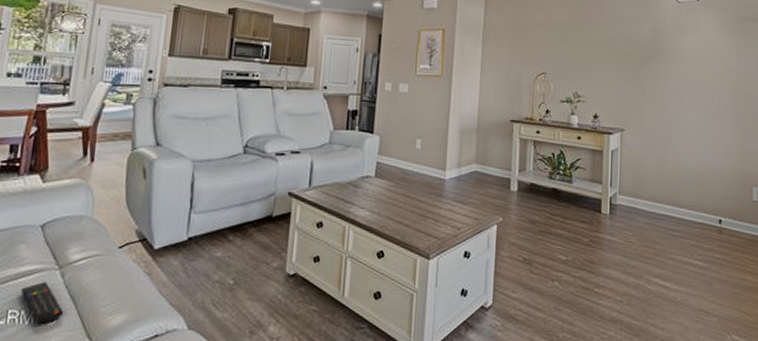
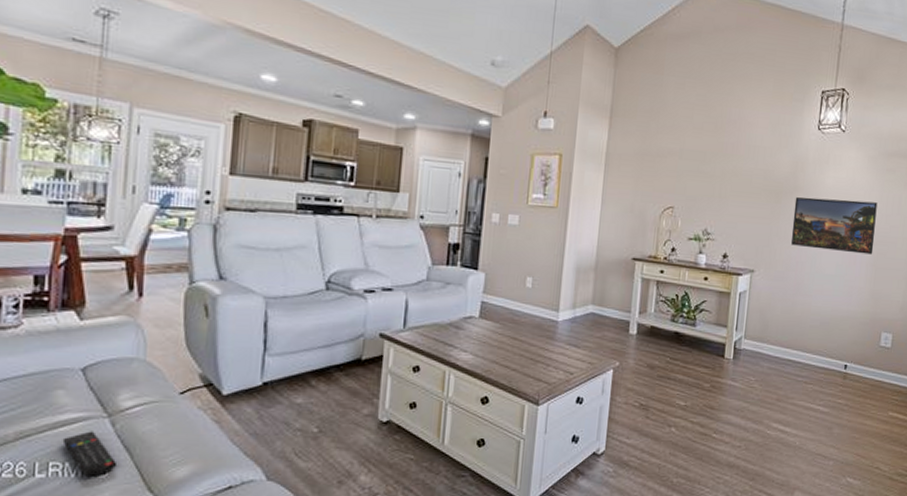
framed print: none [656,60,737,112] -> present [790,197,878,255]

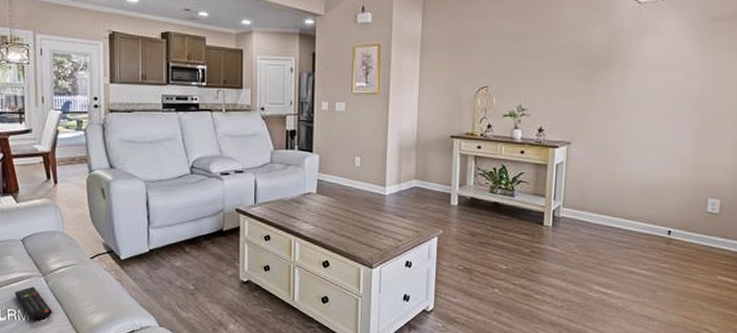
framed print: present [790,197,878,255] -> none [607,68,702,122]

